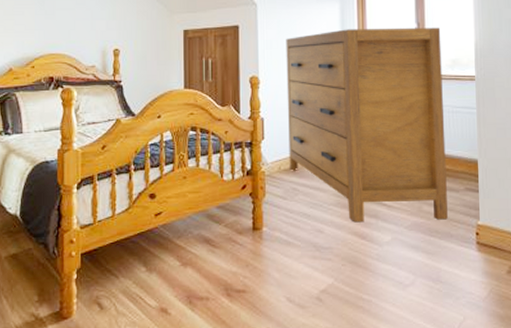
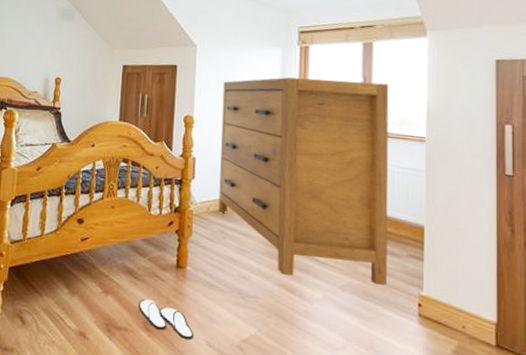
slippers: none [218,265,275,298] -> present [139,299,194,339]

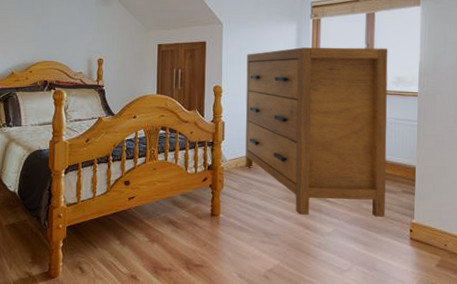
slippers: present [139,299,194,339] -> none [180,243,228,273]

